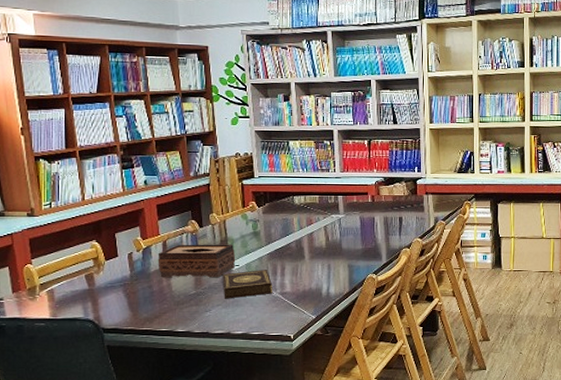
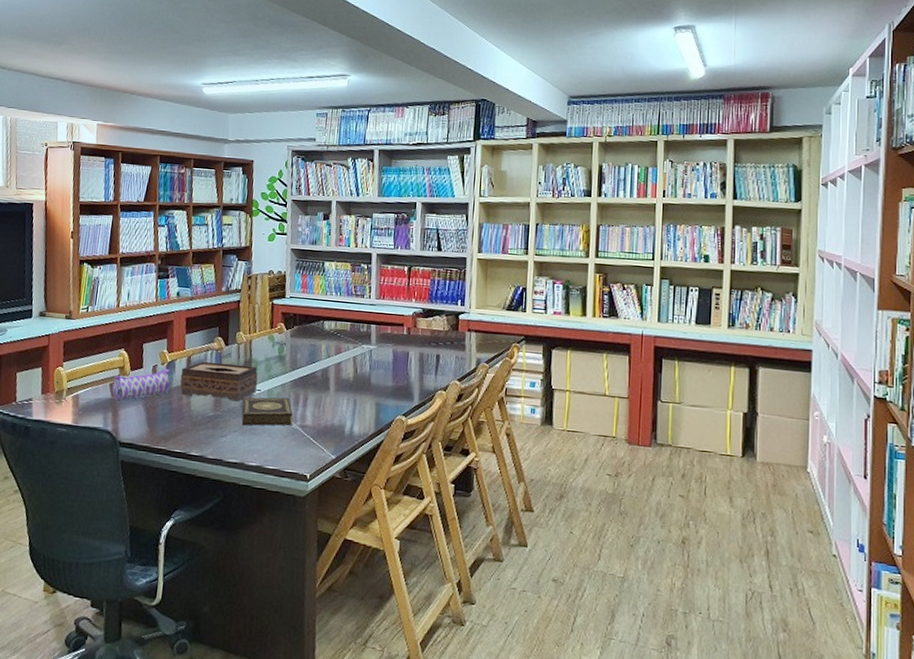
pencil case: none [88,254,148,289] -> present [112,368,170,400]

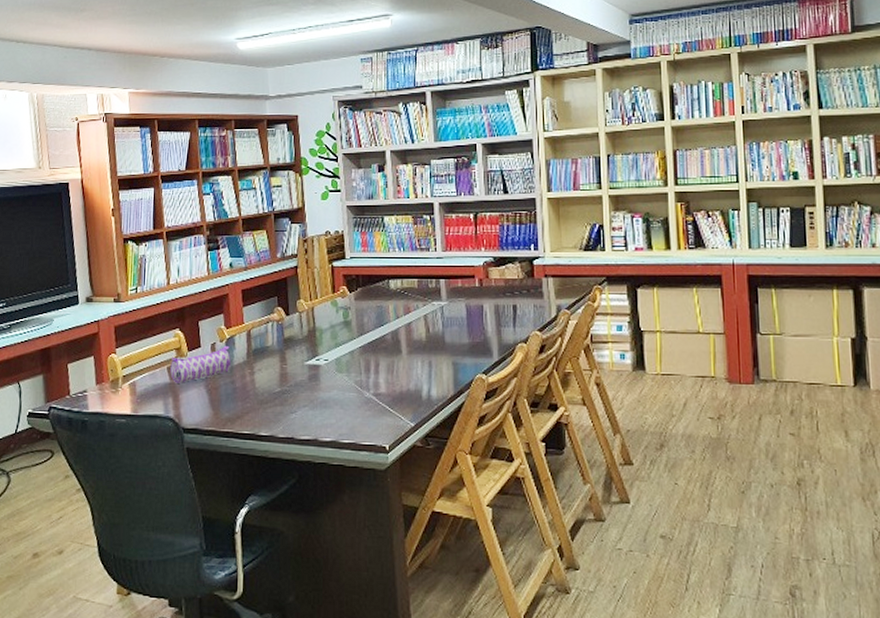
tissue box: present [180,361,258,402] -> none [241,334,325,374]
book: present [241,397,293,426] -> none [310,365,366,399]

